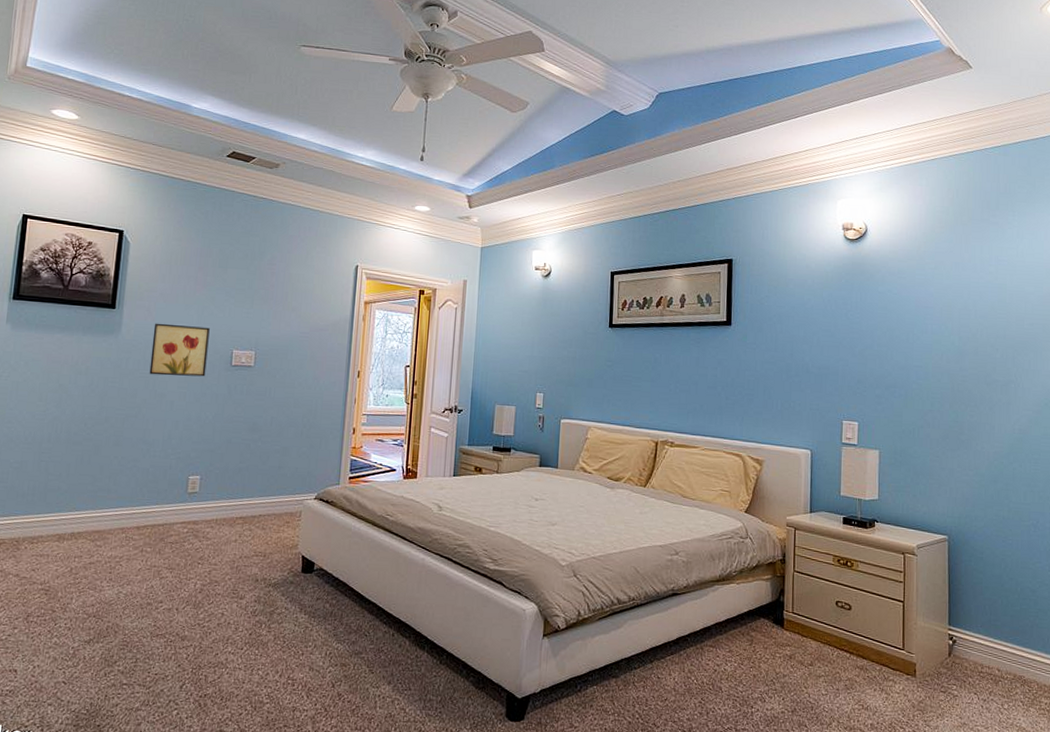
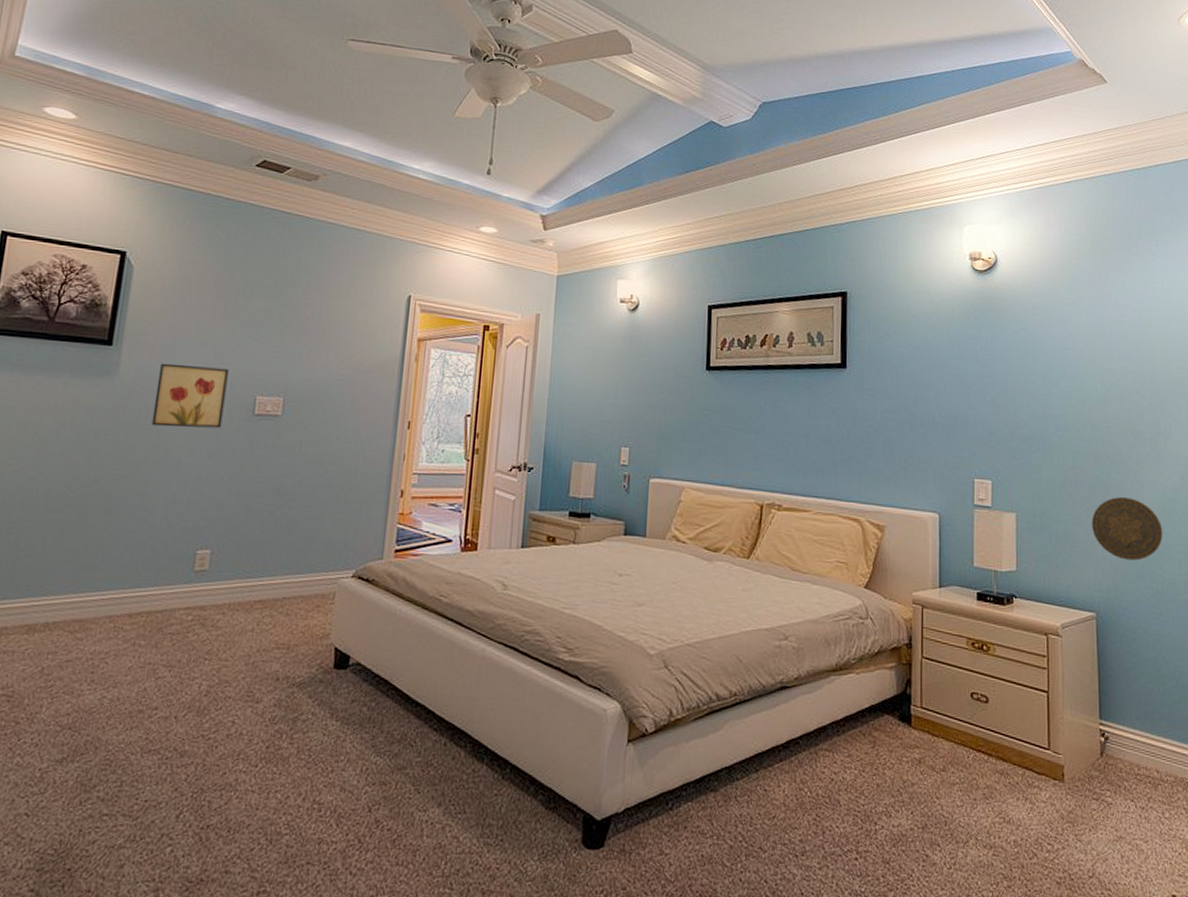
decorative plate: none [946,436,1011,492] -> present [1091,496,1163,561]

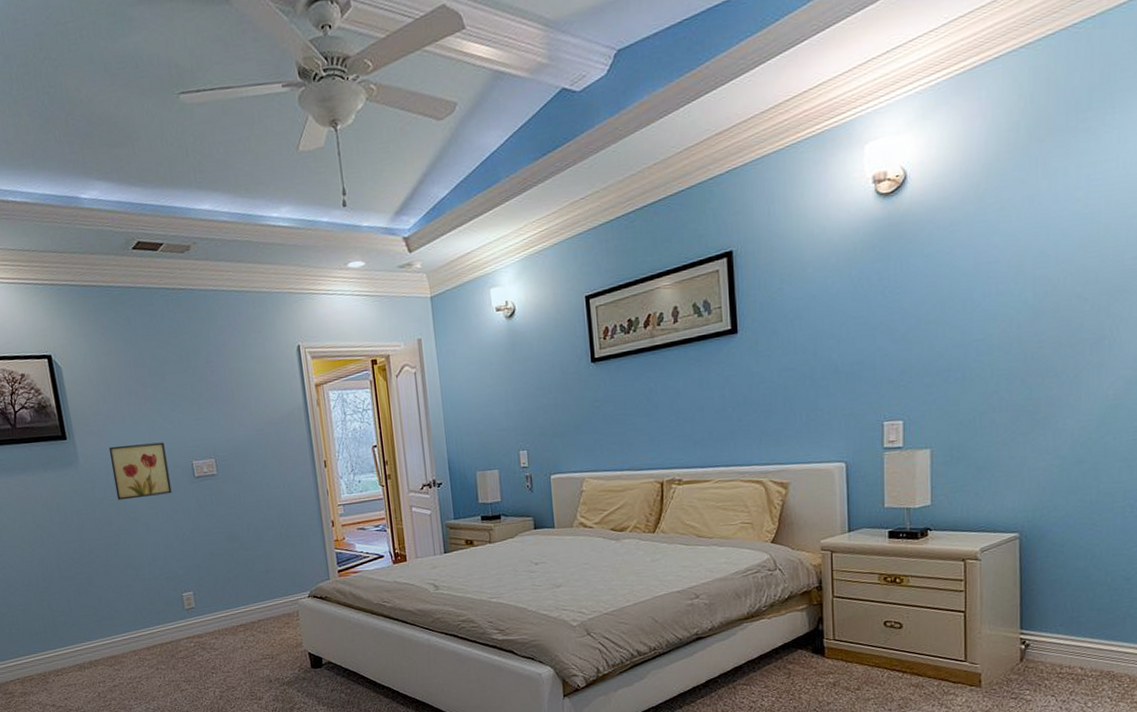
decorative plate: present [1091,496,1163,561] -> none [1016,412,1101,477]

